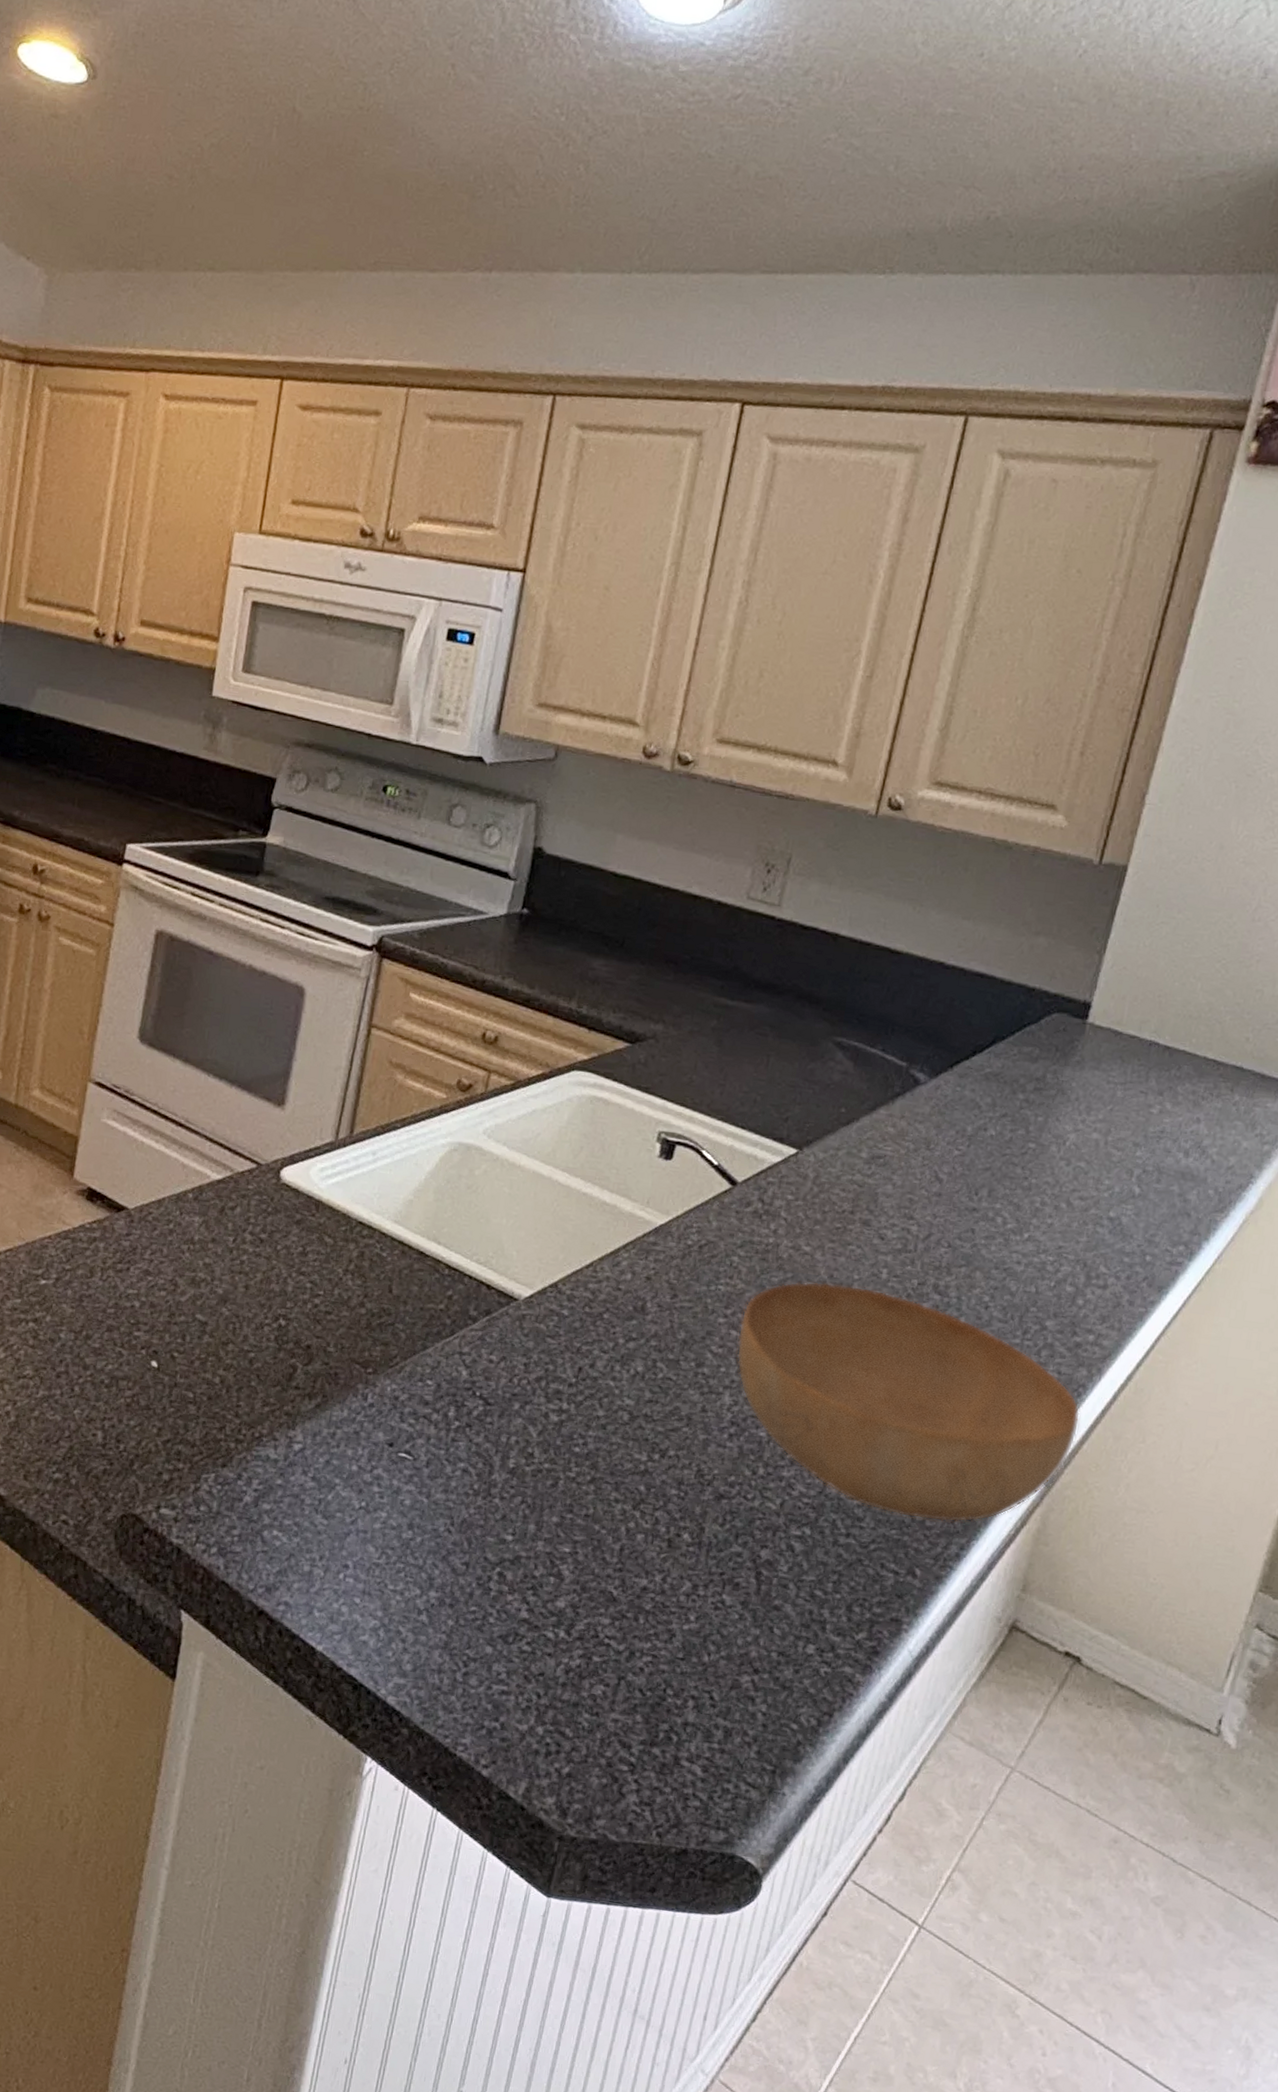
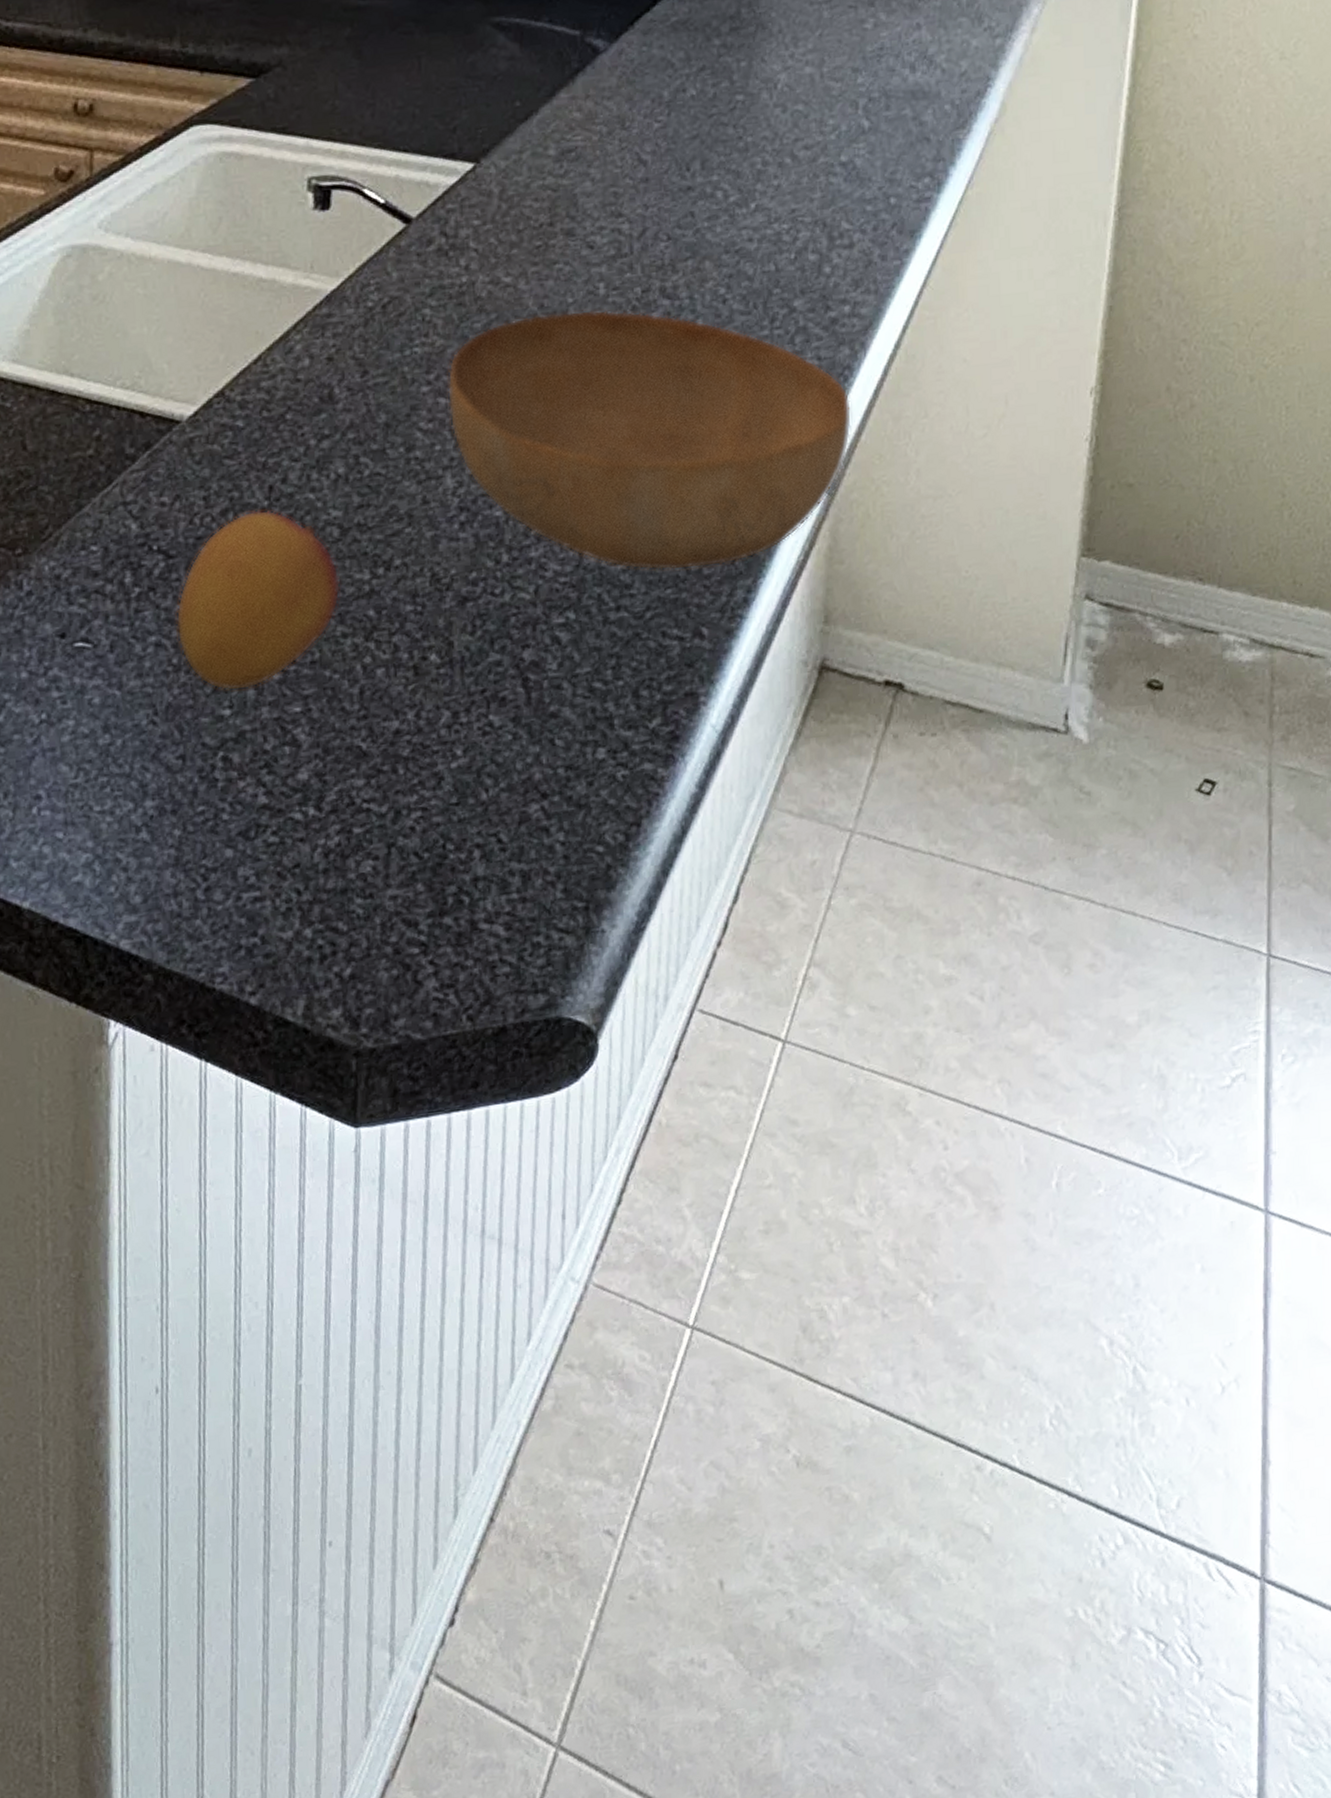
fruit: none [481,1383,622,1524] -> present [175,509,340,691]

